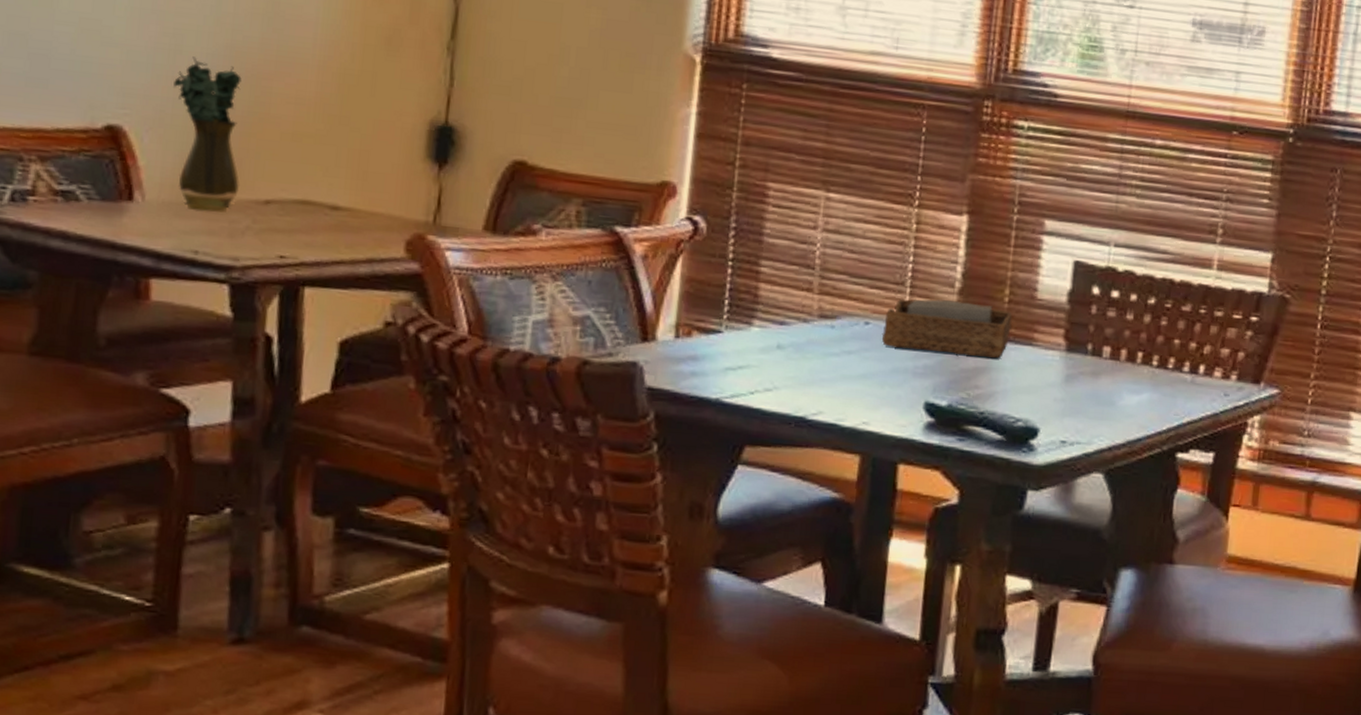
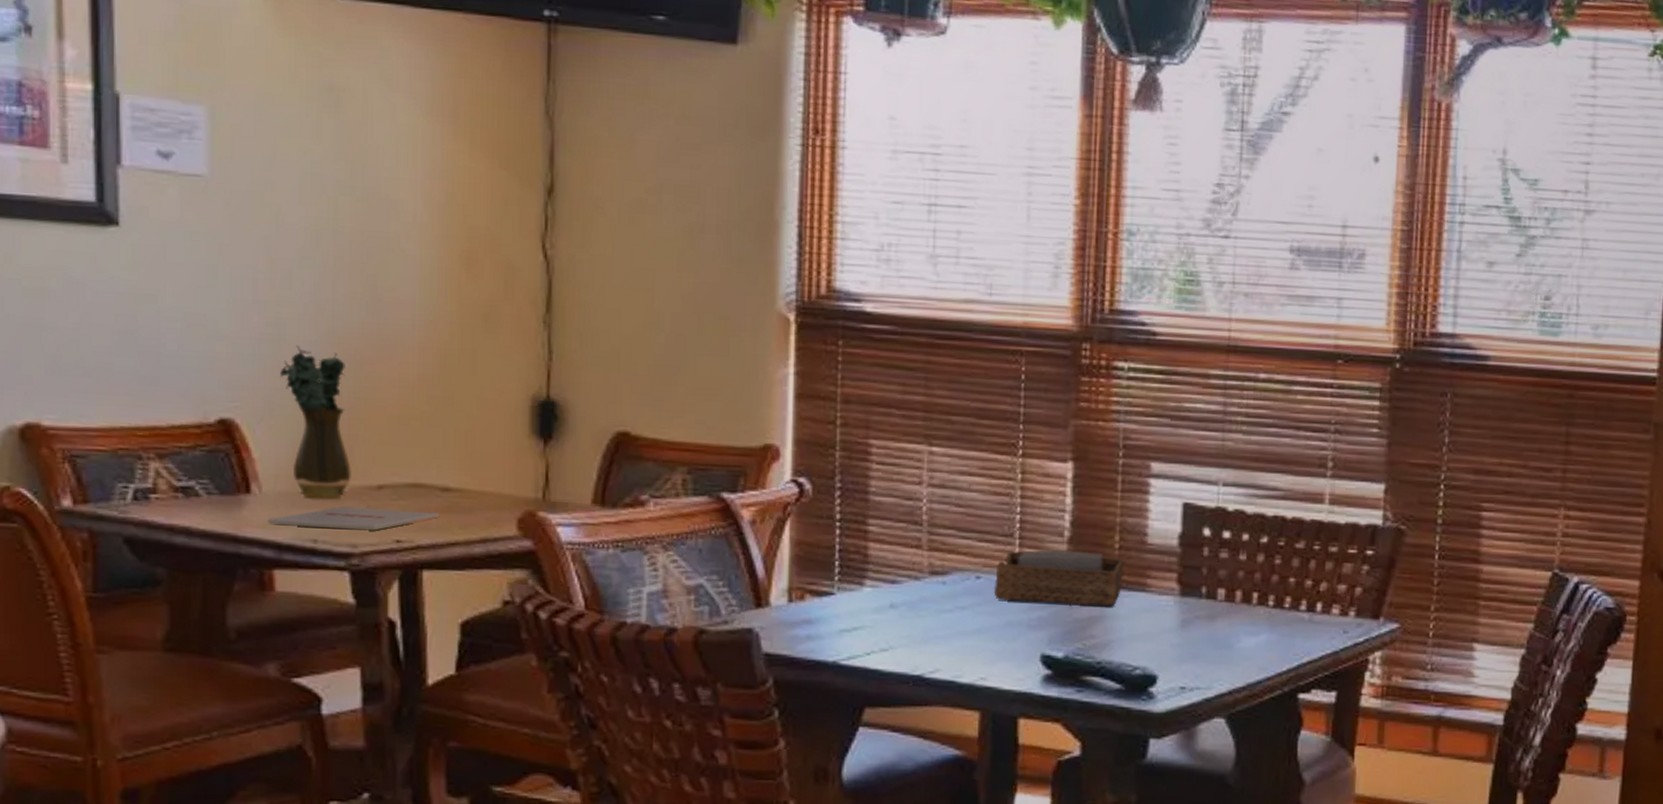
magazine: none [148,219,327,245] -> present [268,507,440,531]

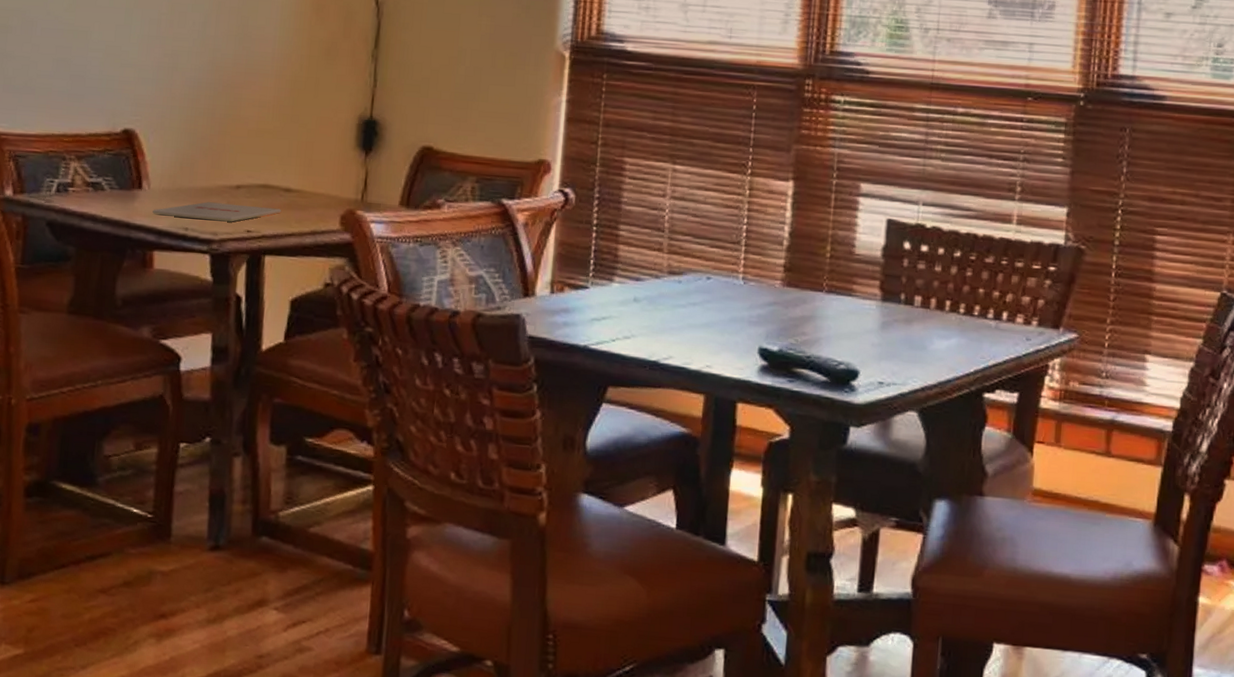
vase: present [280,345,353,501] -> none [171,72,220,197]
napkin holder: present [995,550,1124,607] -> none [722,256,834,308]

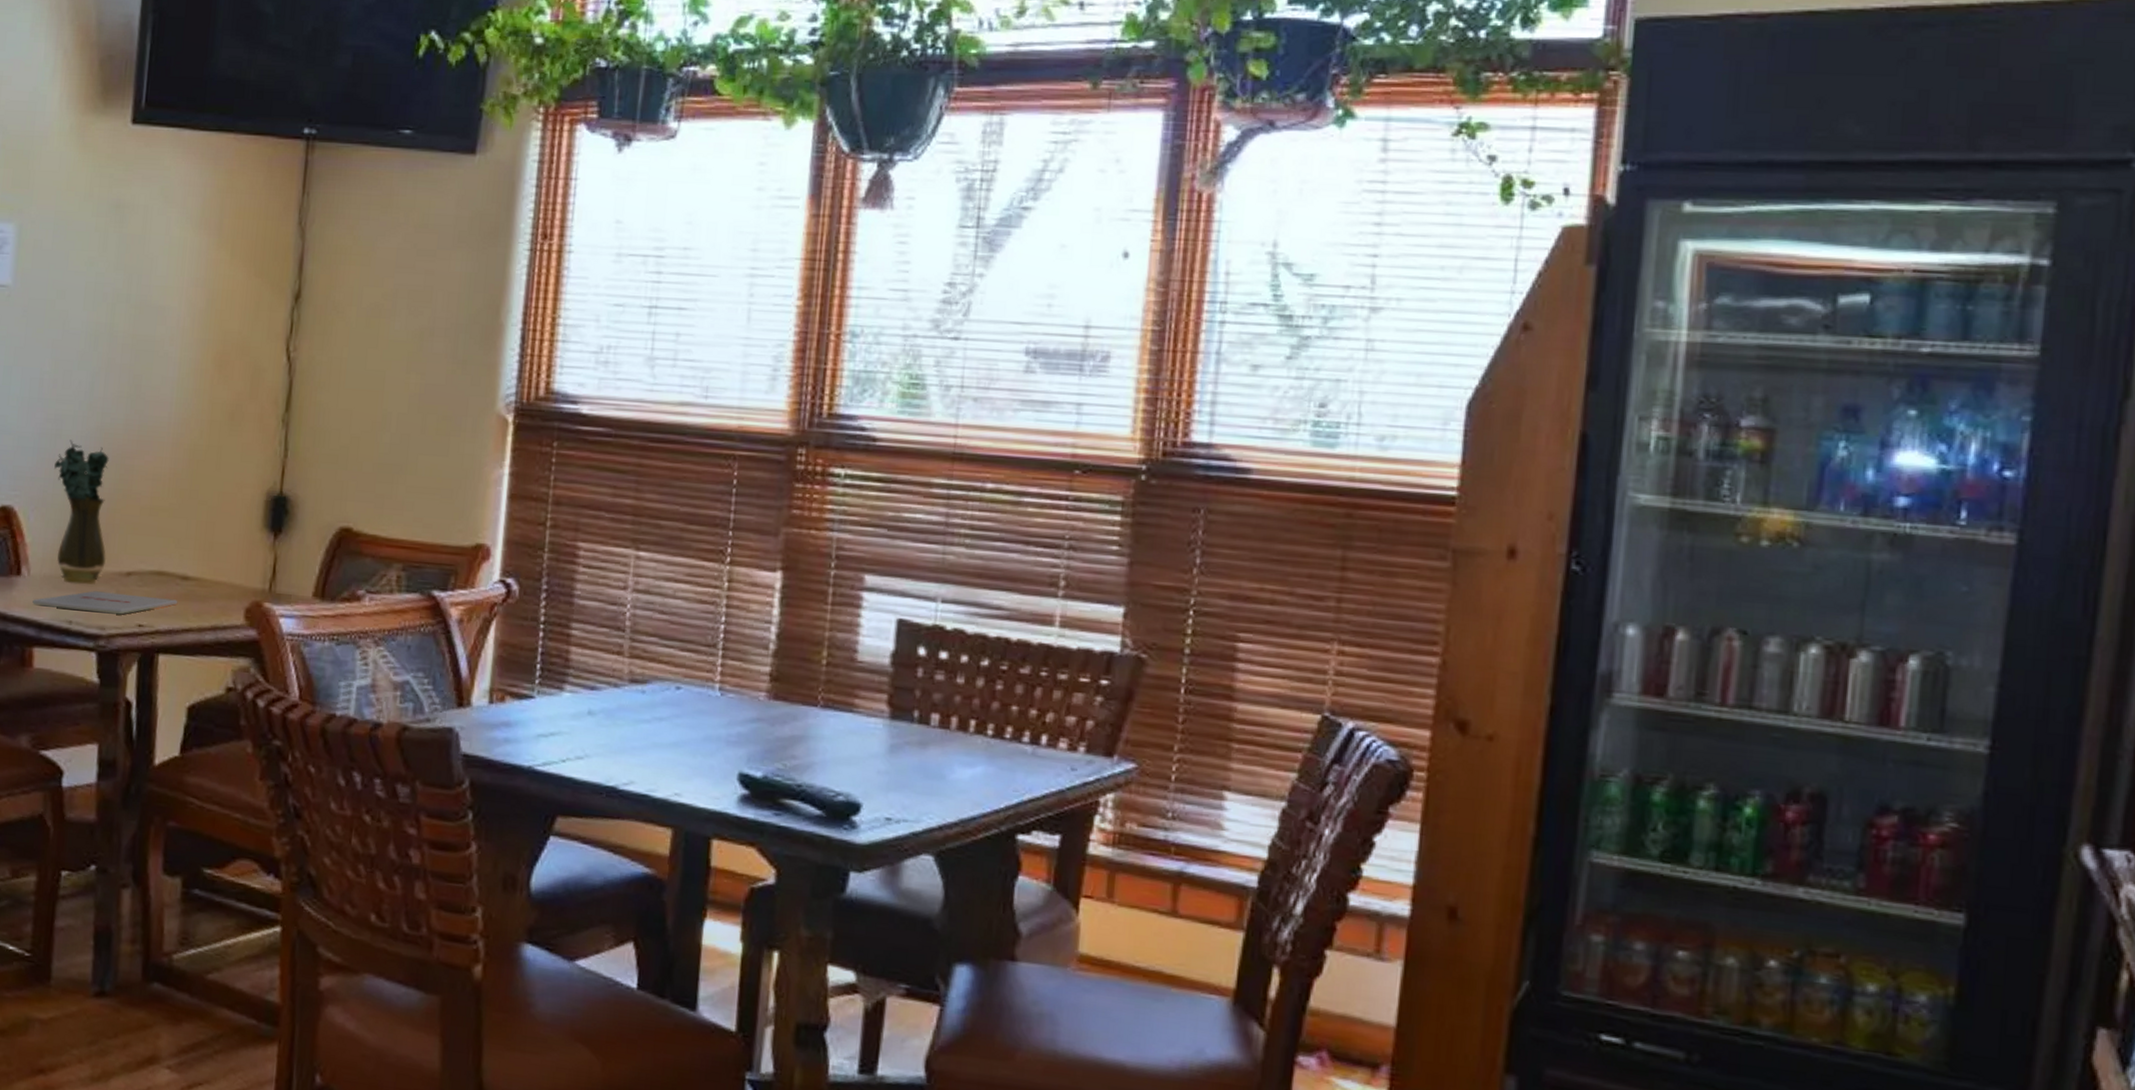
vase: none [171,72,220,197] -> present [54,440,109,585]

